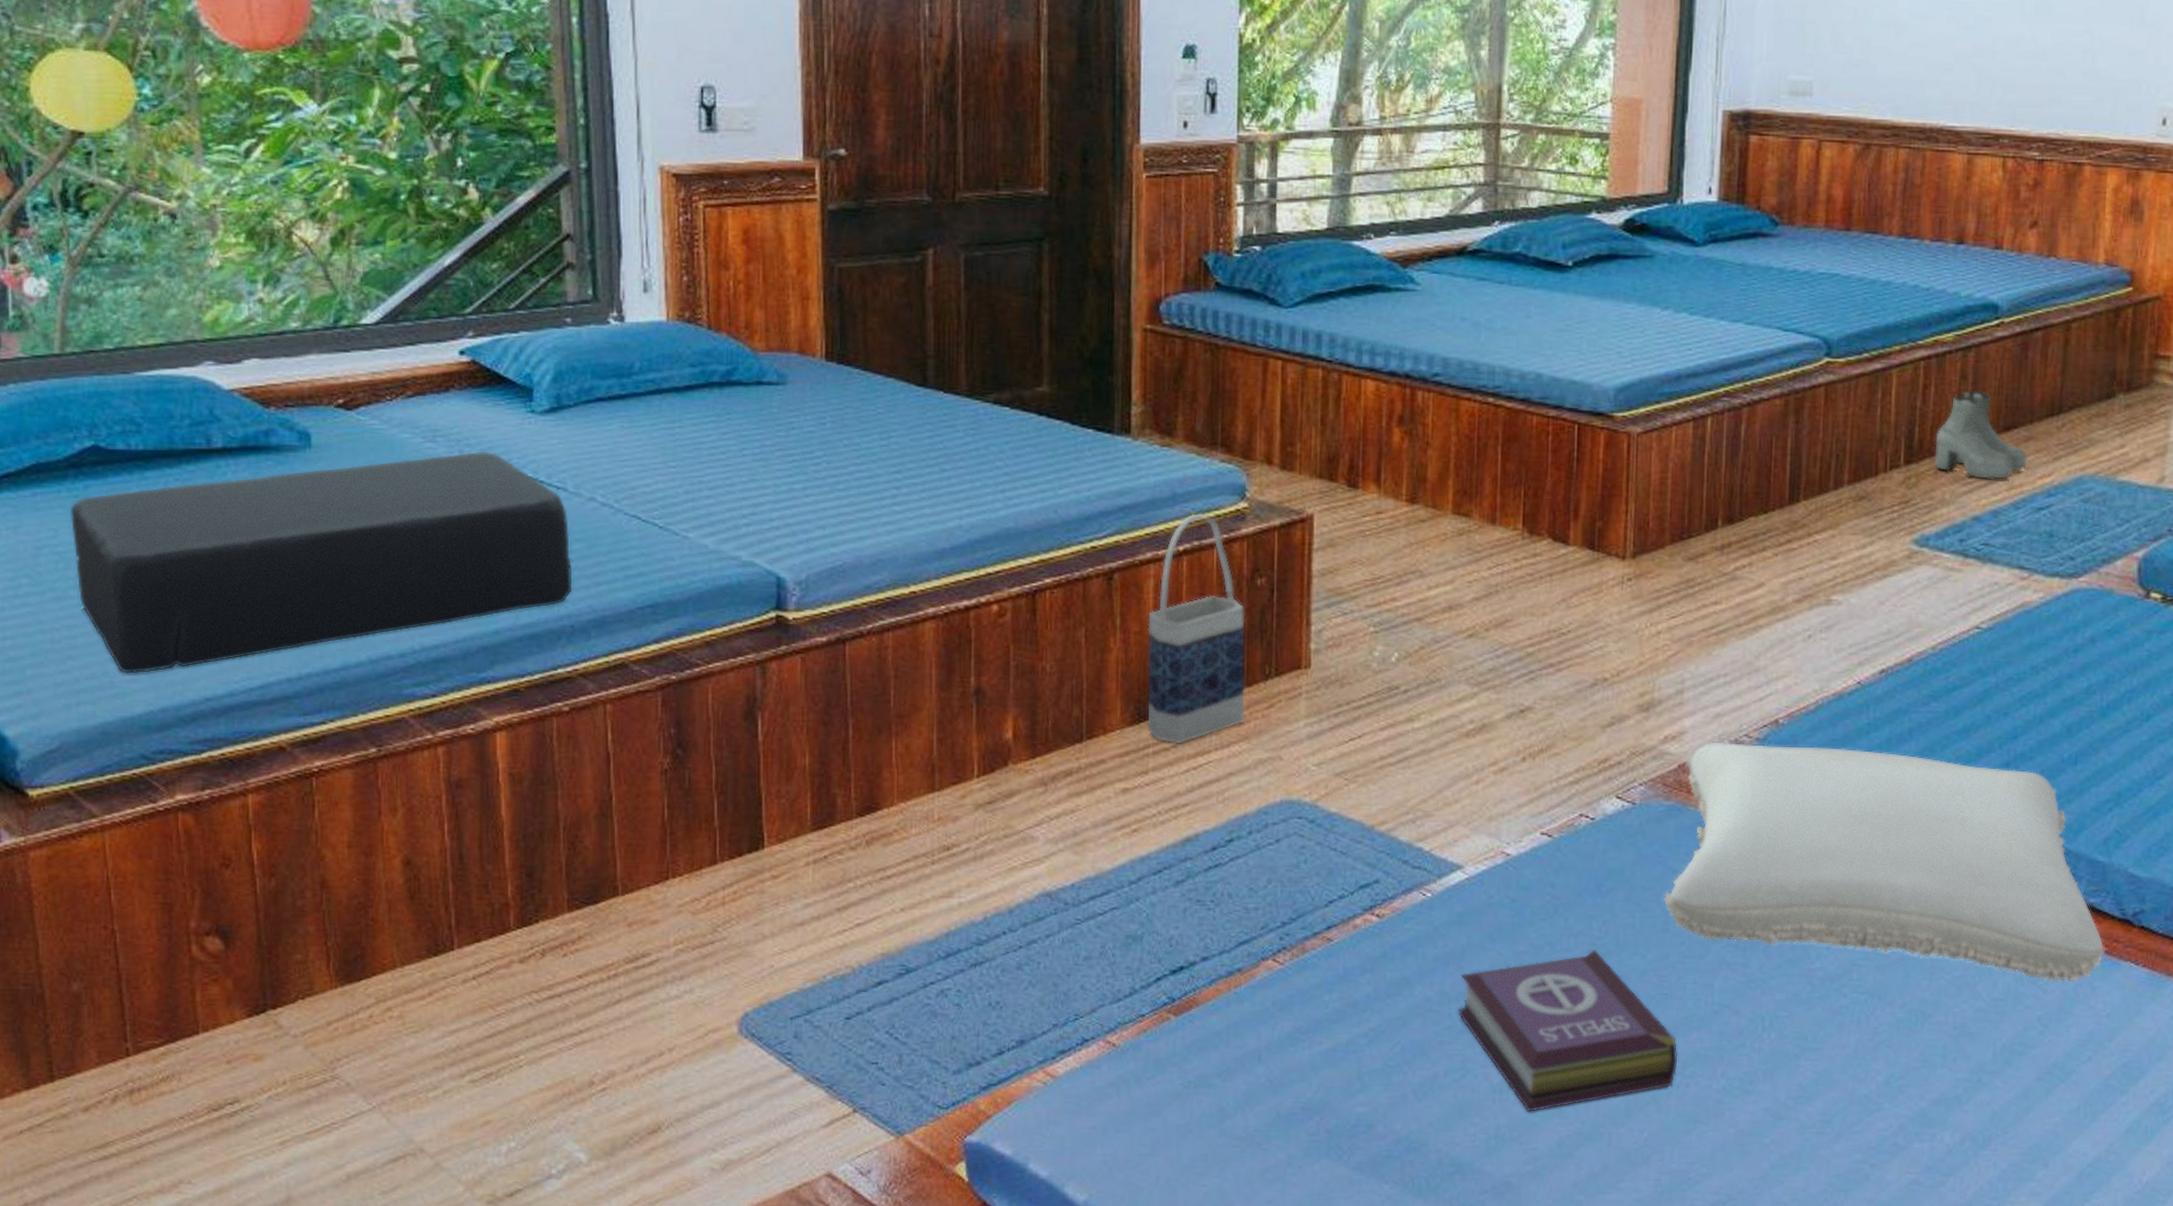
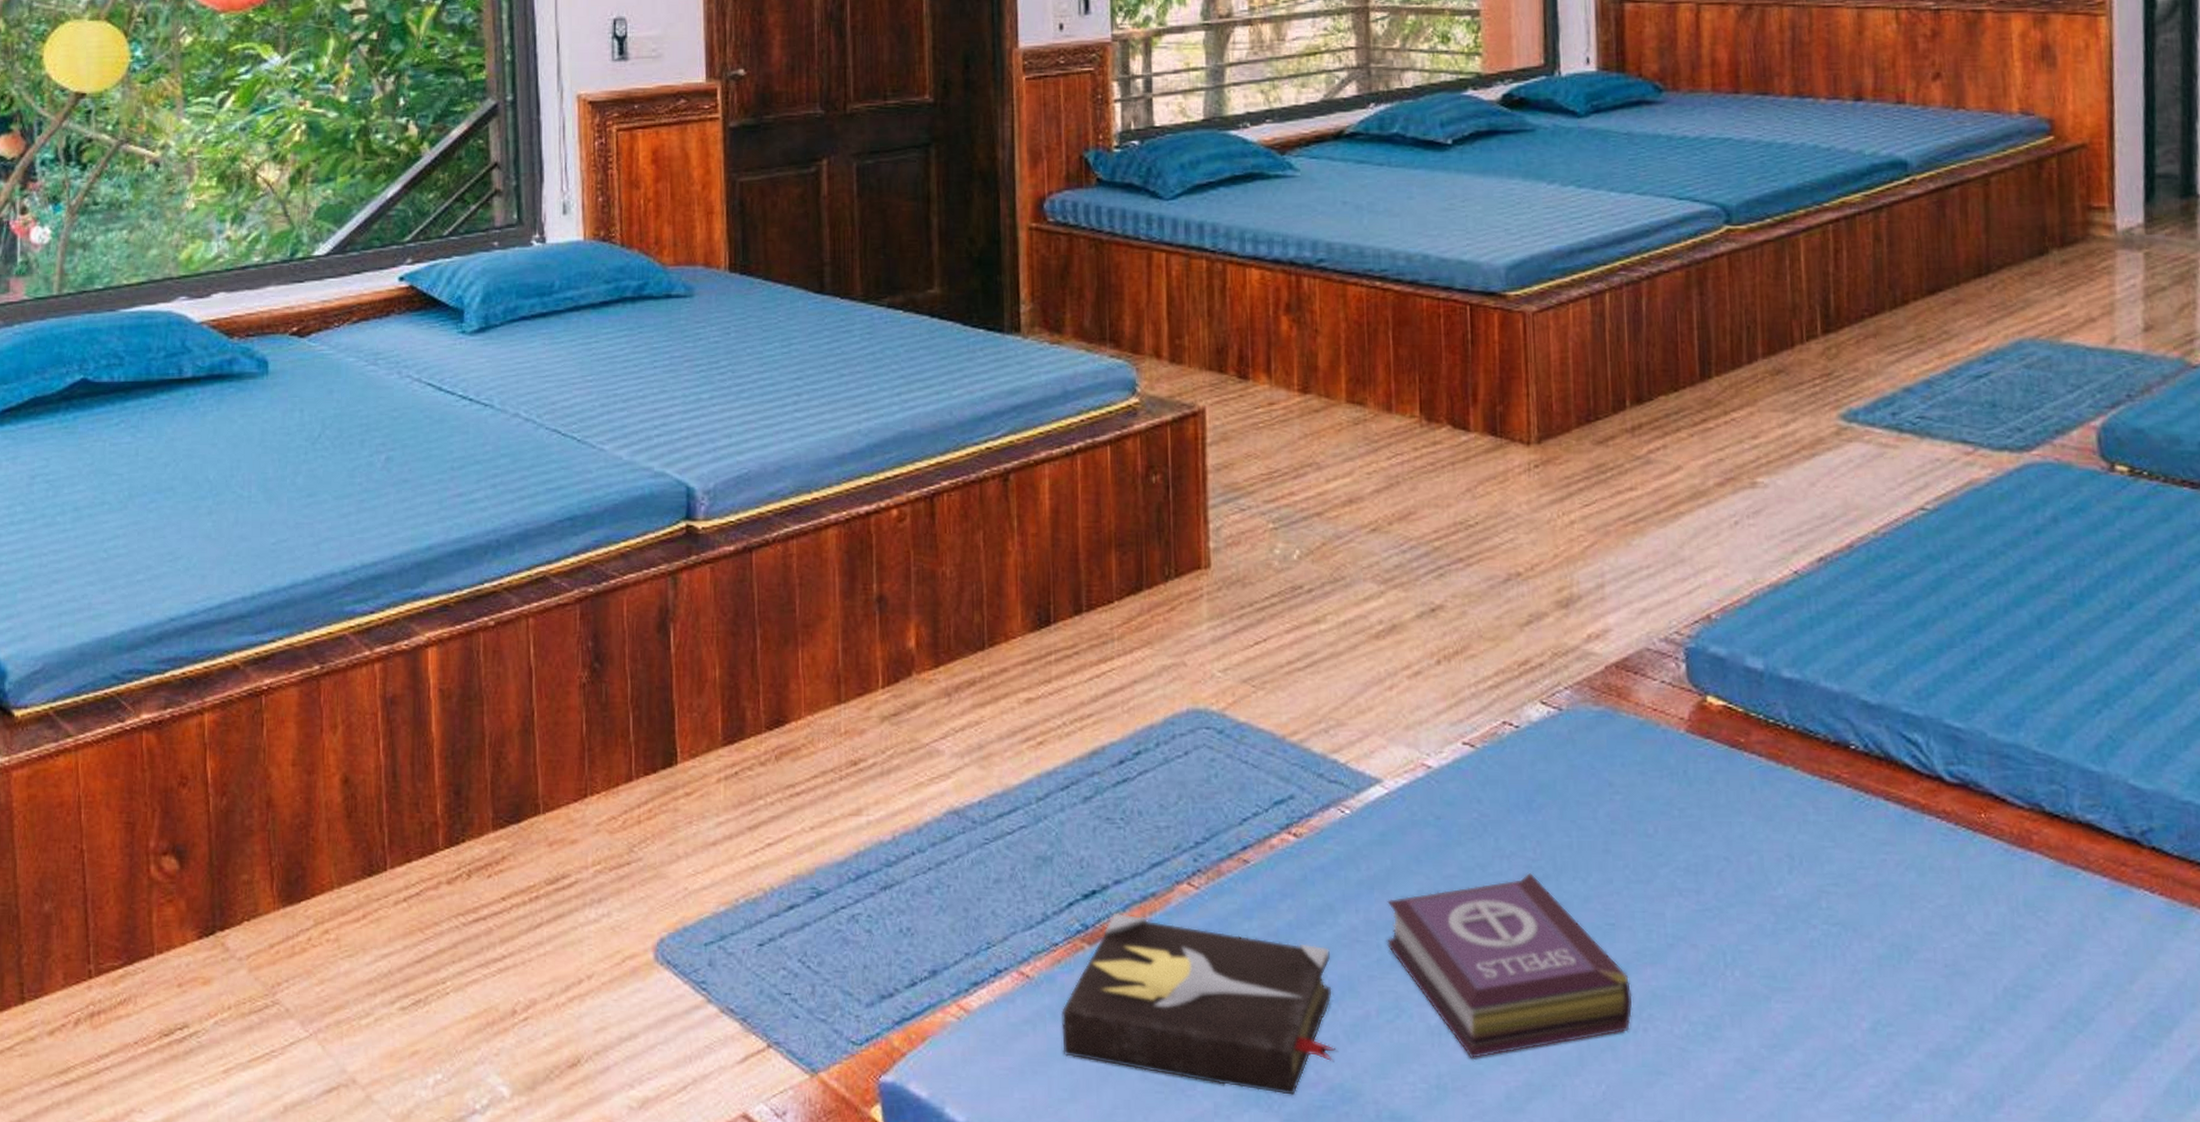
cushion: present [69,451,573,674] -> none [60,372,498,596]
hardback book: none [1145,986,1406,1148] -> present [1062,912,1338,1096]
bag: present [1147,513,1245,744] -> none [1044,410,1146,651]
pillow: present [1663,742,2105,983] -> none [1601,640,2113,914]
boots: present [1935,390,2027,480] -> none [1853,253,1958,348]

